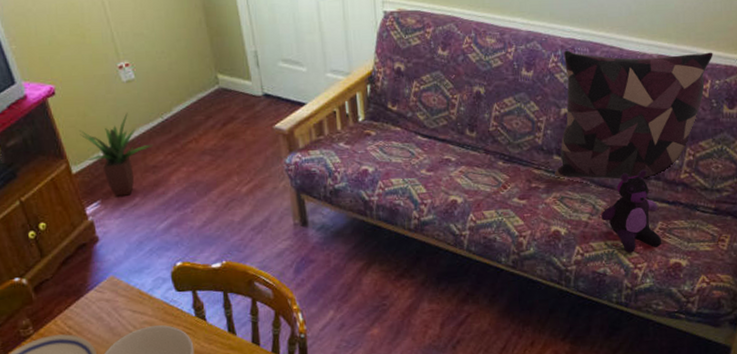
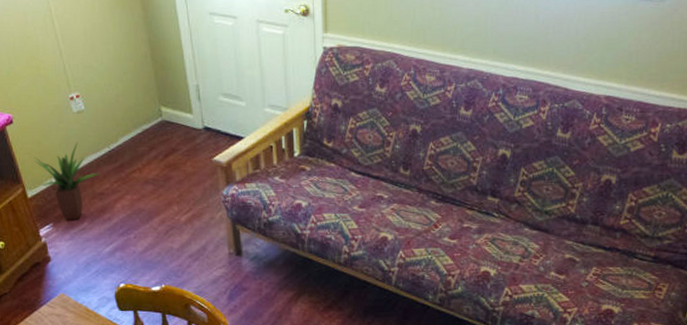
pillow: present [554,50,713,180] -> none [487,89,666,225]
stuffed animal: present [601,169,662,253] -> none [533,213,595,297]

